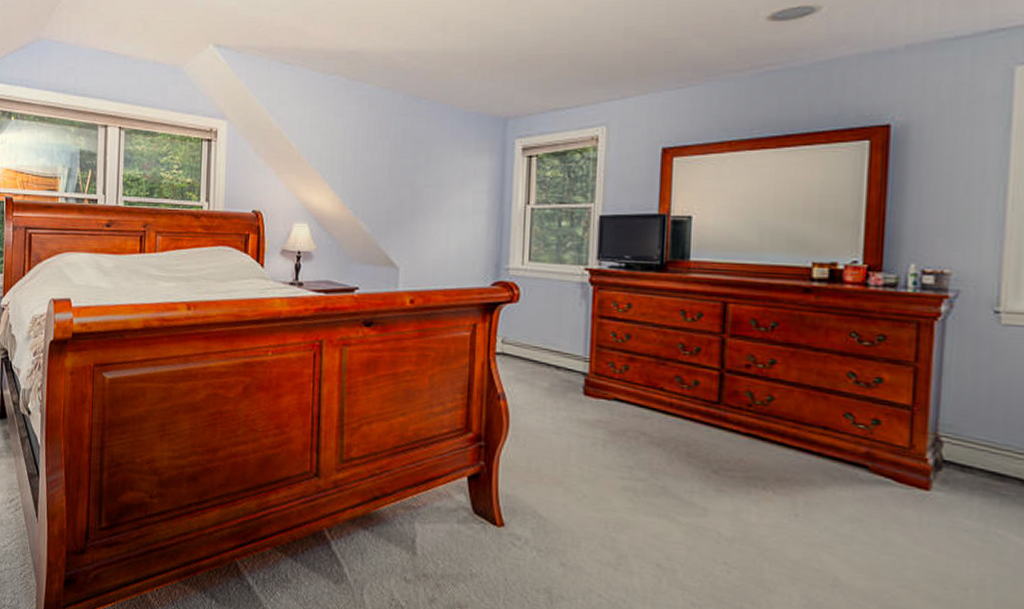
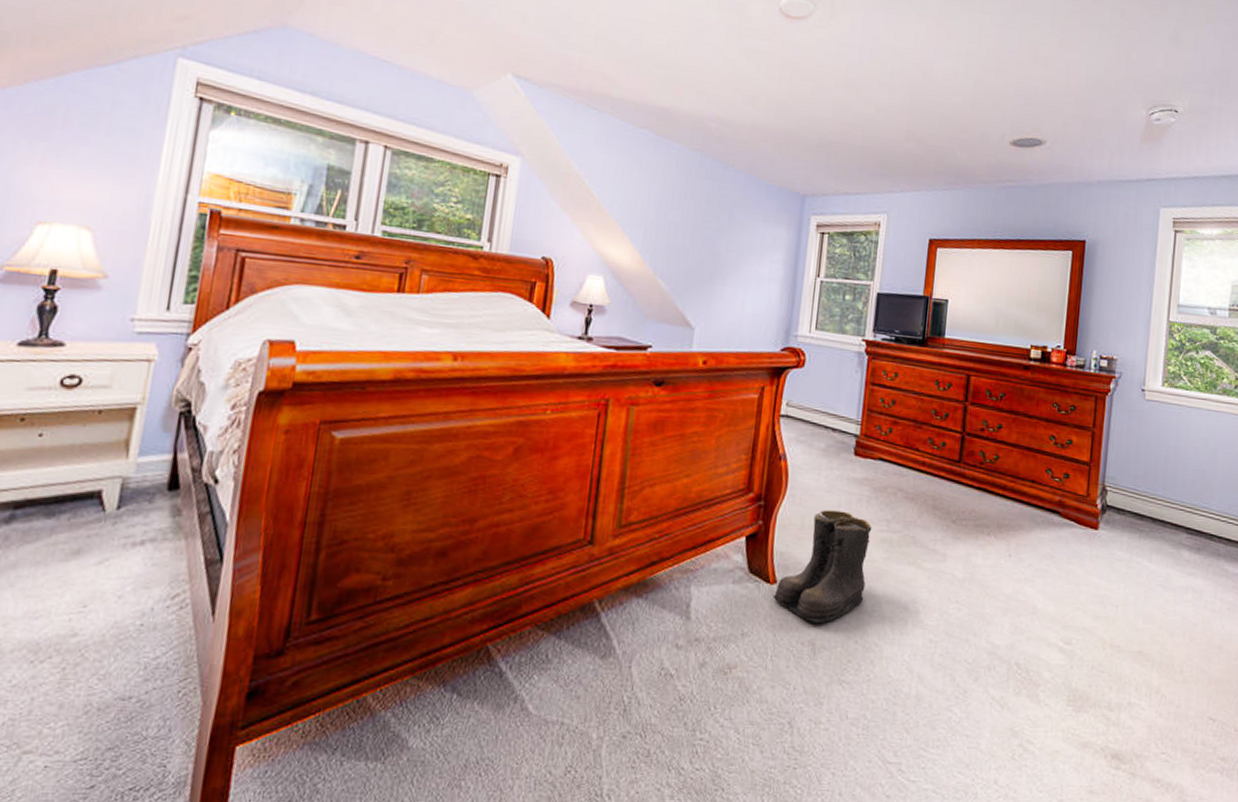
boots: none [501,452,611,572] -> present [773,510,872,624]

